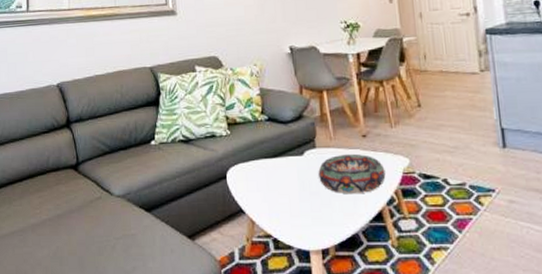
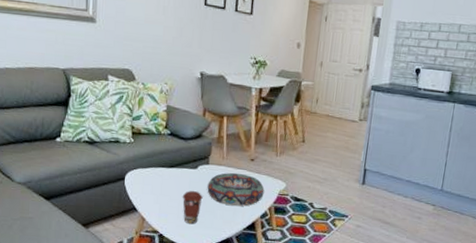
coffee cup: none [292,182,316,223] -> present [182,191,203,225]

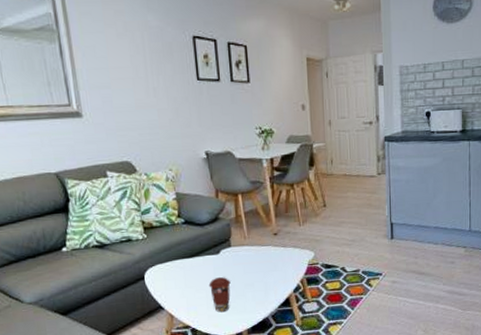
decorative bowl: present [207,172,265,206] -> none [233,250,293,286]

